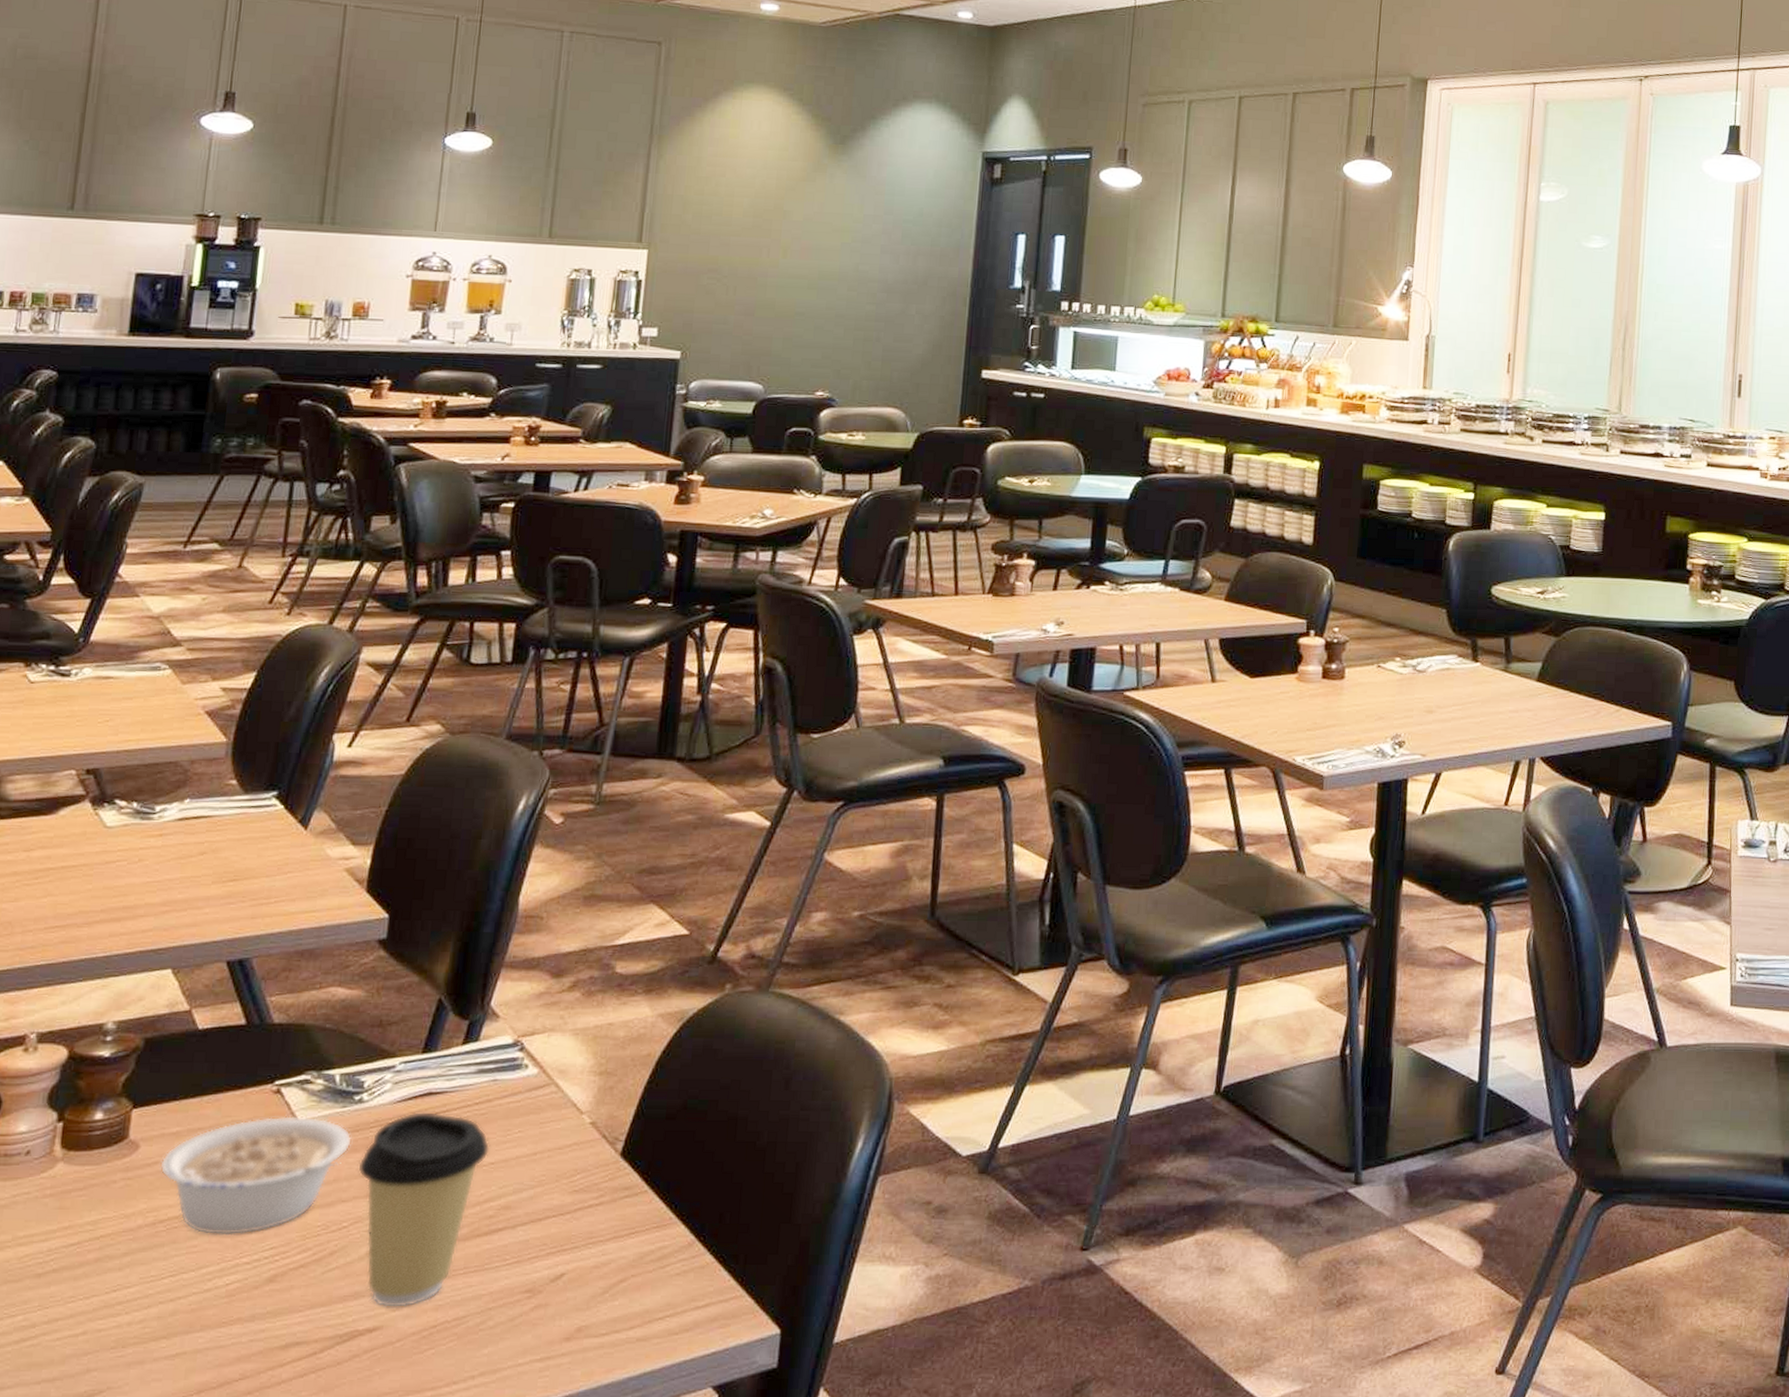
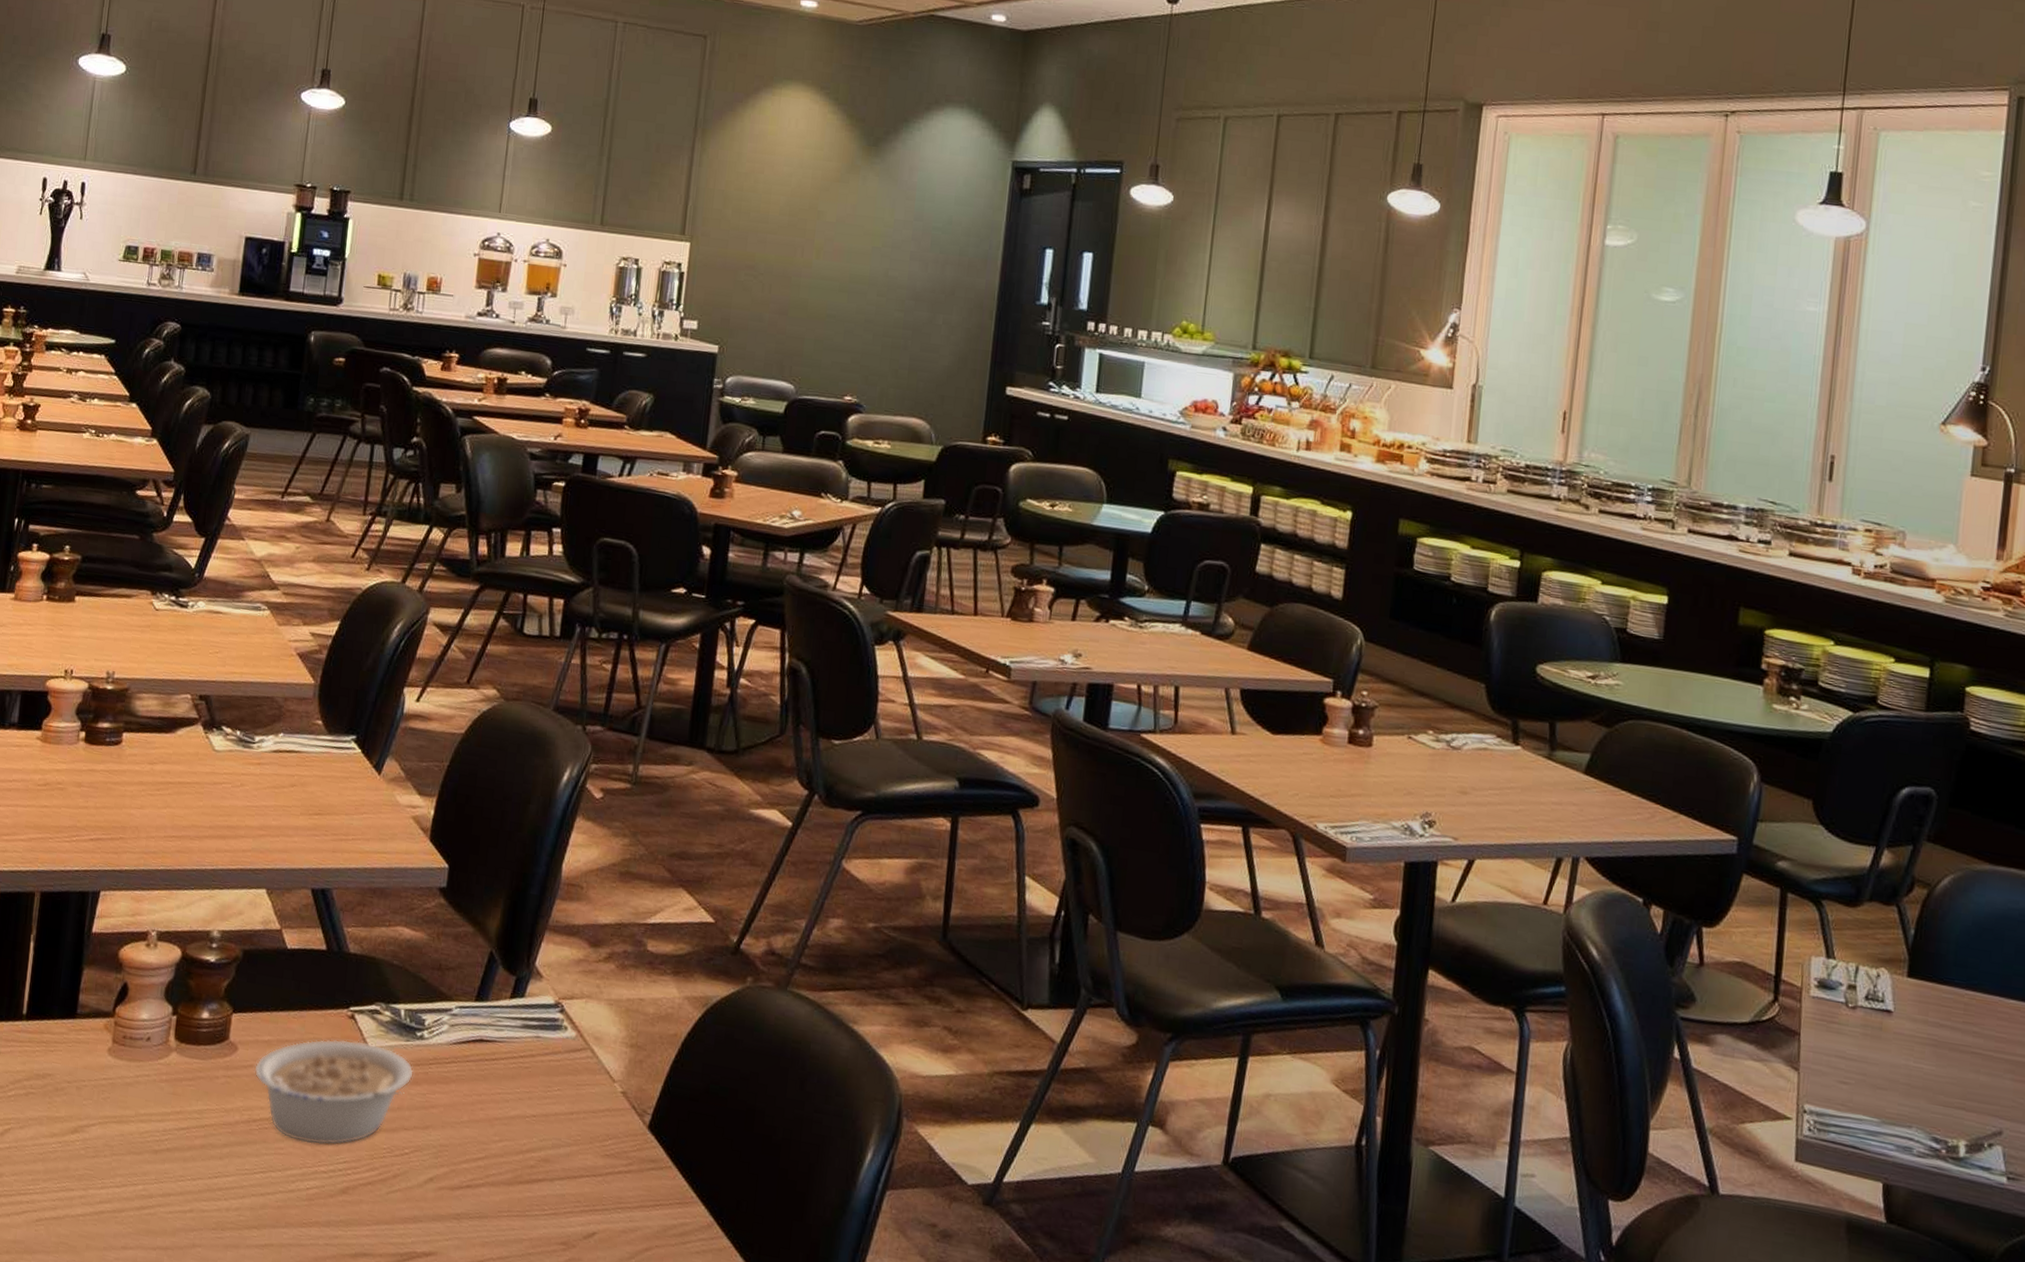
coffee cup: present [358,1111,490,1308] -> none [418,1055,533,1239]

